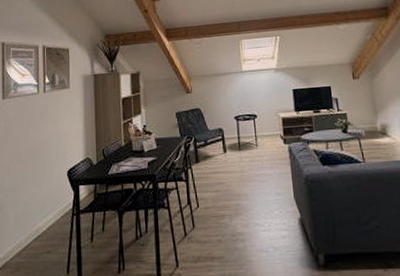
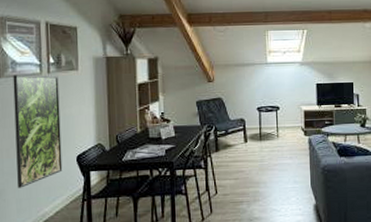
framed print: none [14,94,55,203] -> present [13,74,63,188]

